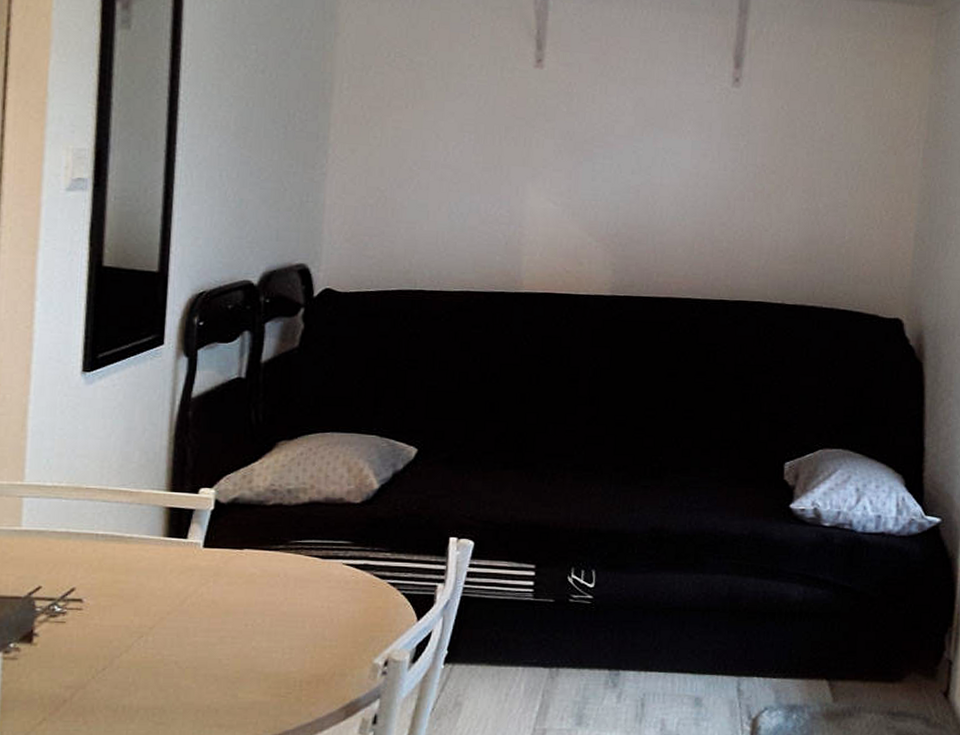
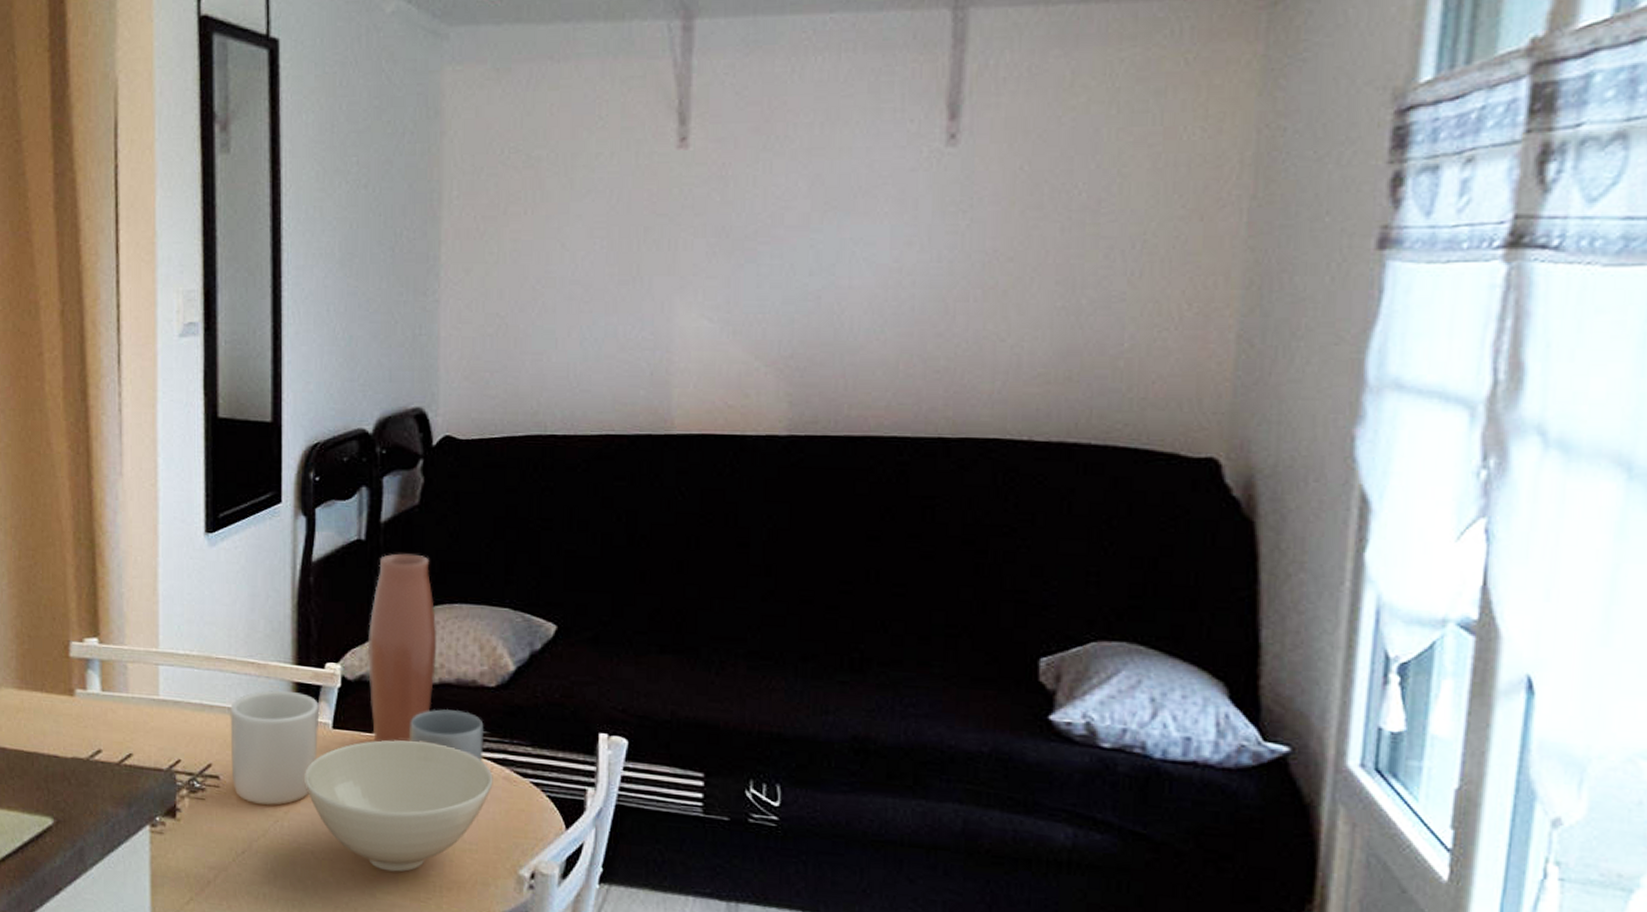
mug: none [96,515,192,622] -> present [230,690,320,805]
bowl: none [171,553,355,672] -> present [303,739,493,872]
vase: none [241,389,310,558] -> present [367,553,438,743]
mug: none [278,523,348,568] -> present [410,708,484,762]

